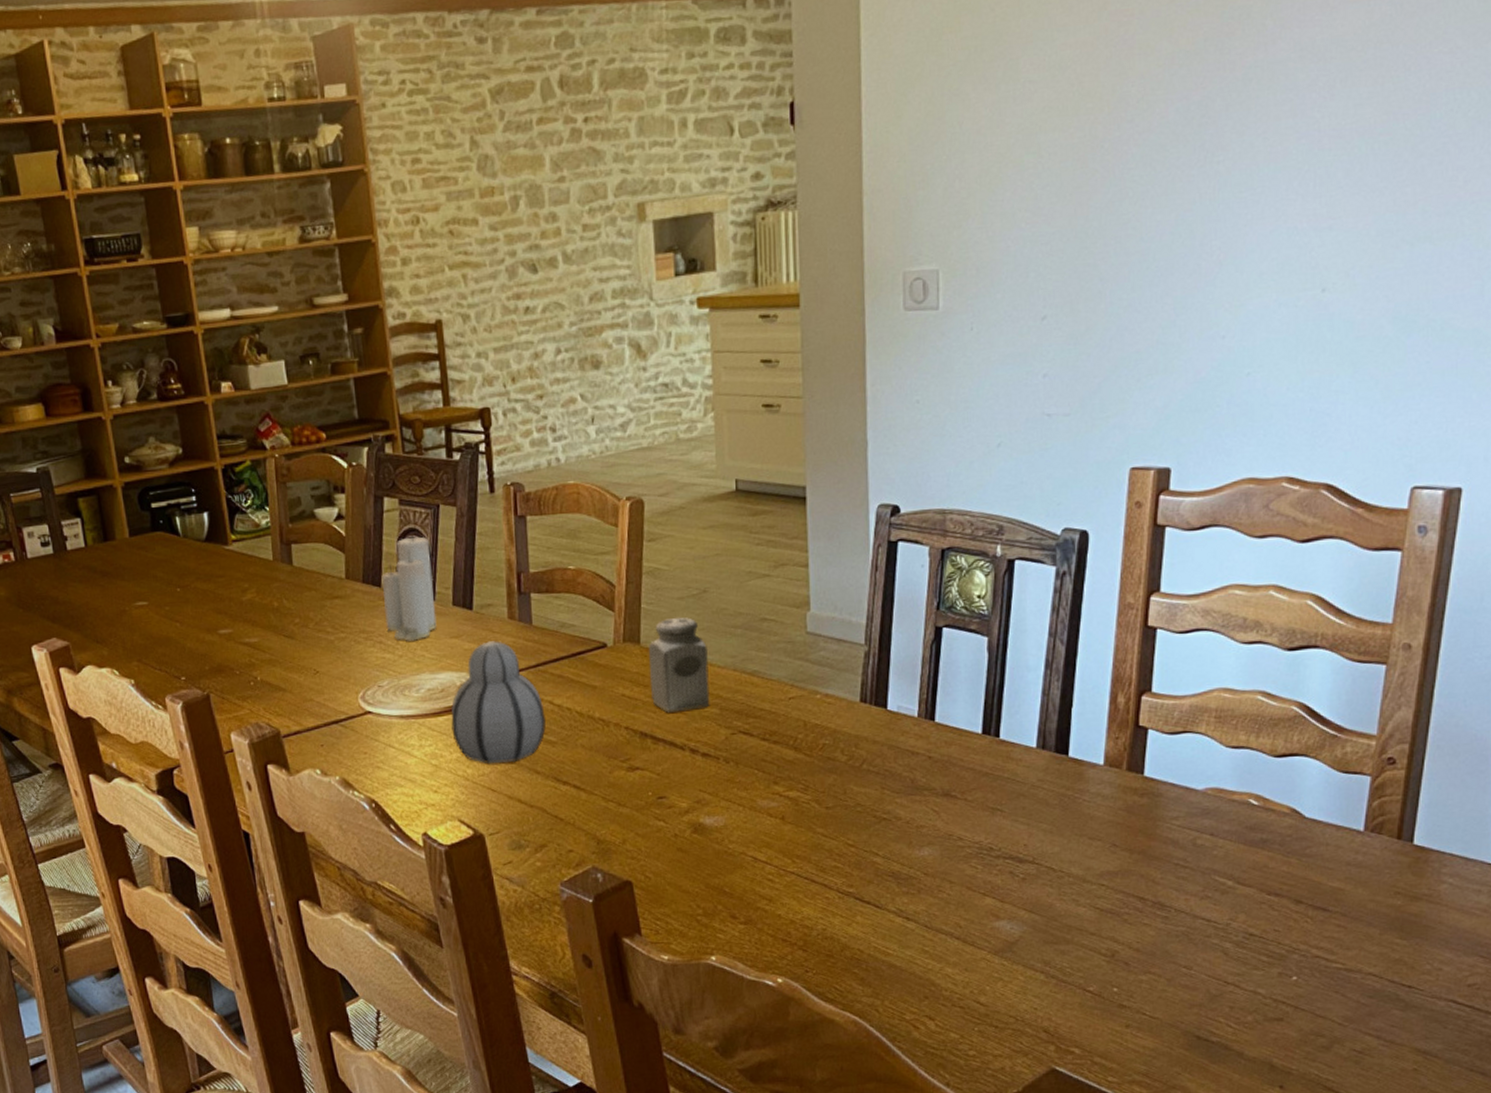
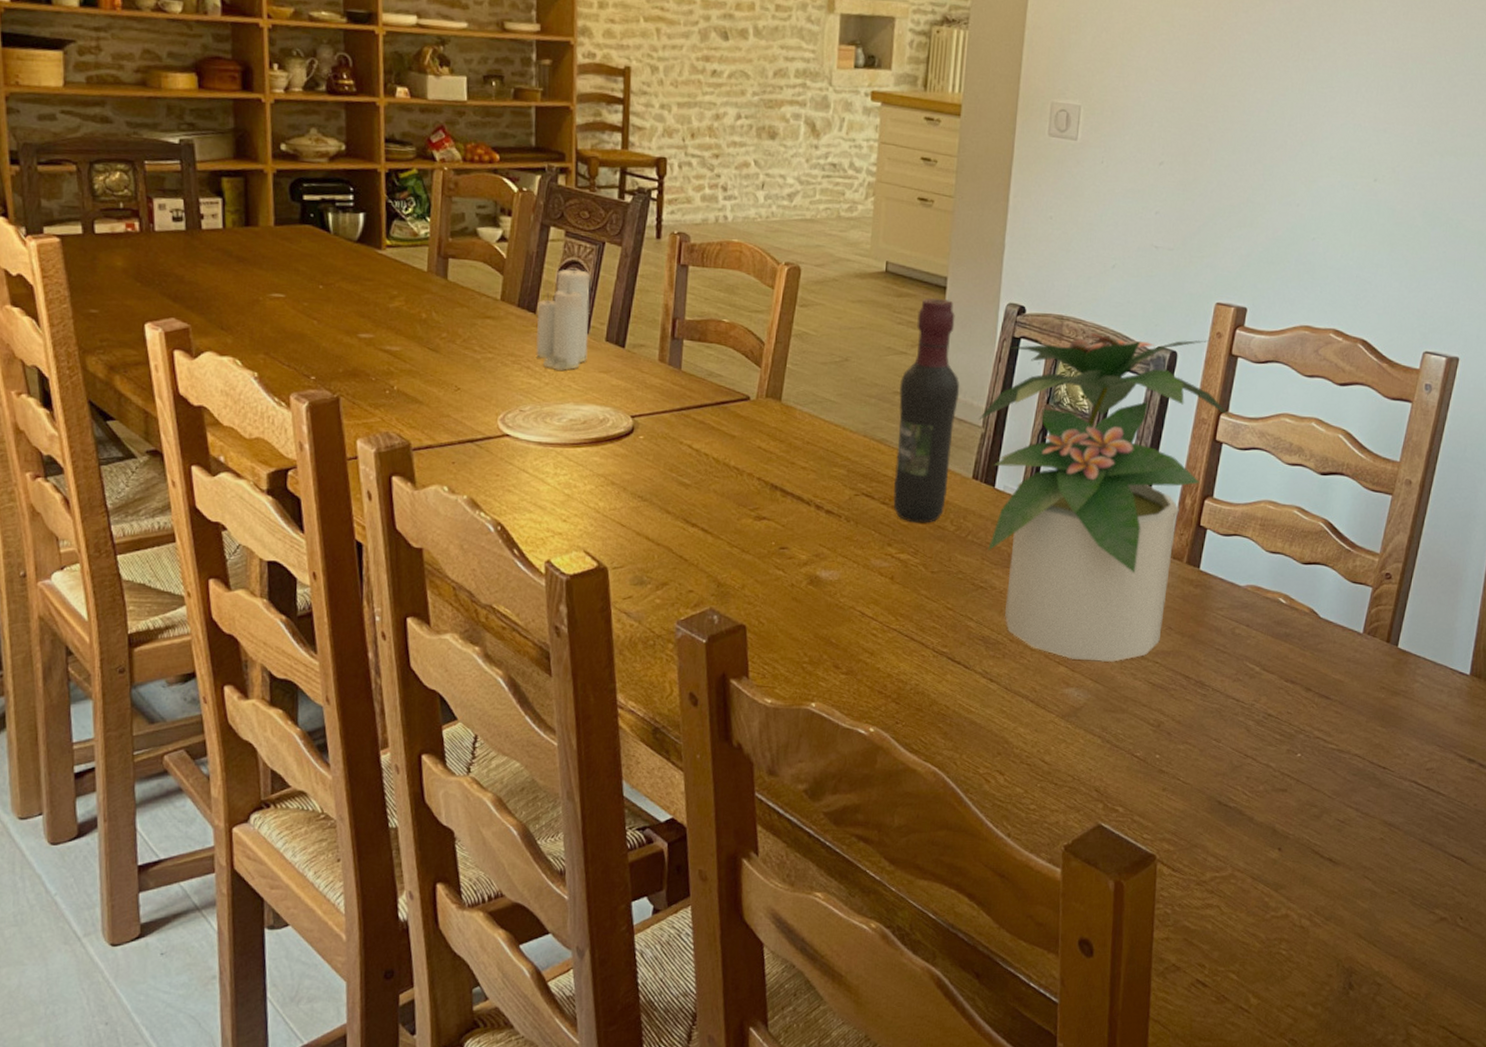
gourd: present [451,641,546,764] -> none [589,380,683,501]
salt shaker: present [648,617,710,713] -> none [786,380,844,469]
wine bottle: none [765,510,835,757] -> present [893,297,960,523]
potted plant: none [860,512,1165,890] -> present [979,332,1232,663]

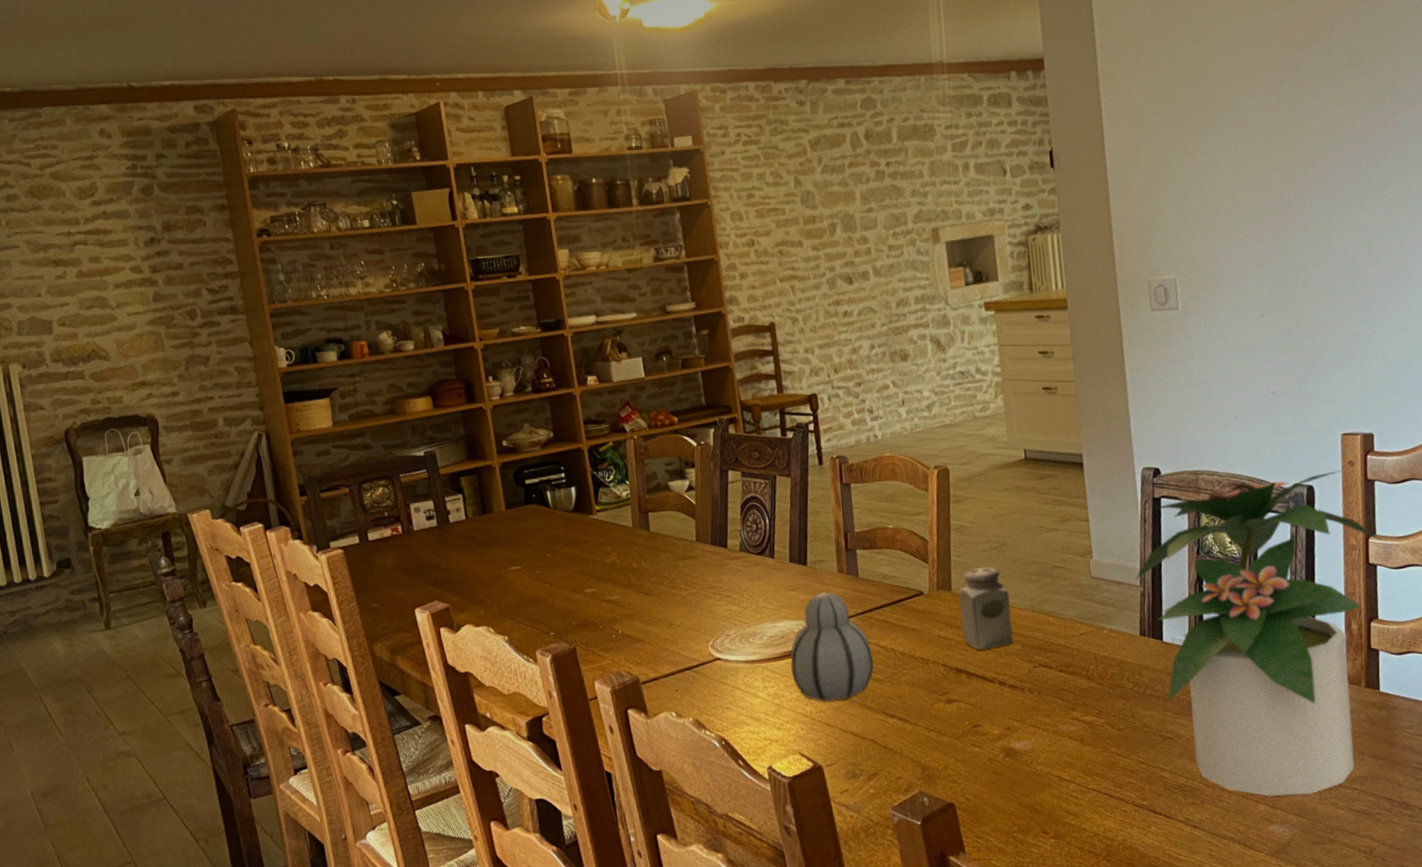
candle: present [535,268,590,370] -> none [727,503,776,595]
gourd: none [589,380,683,501] -> present [790,592,874,702]
salt shaker: none [786,380,844,469] -> present [958,566,1014,650]
wine bottle: present [893,297,960,523] -> none [1056,474,1119,685]

